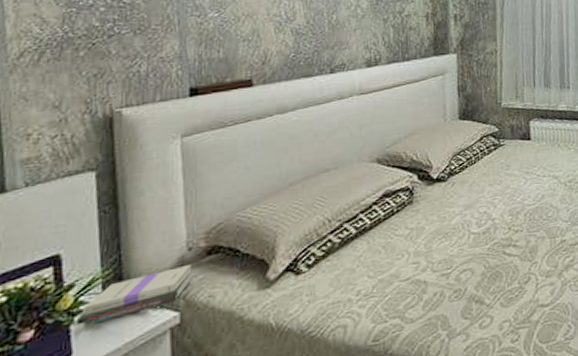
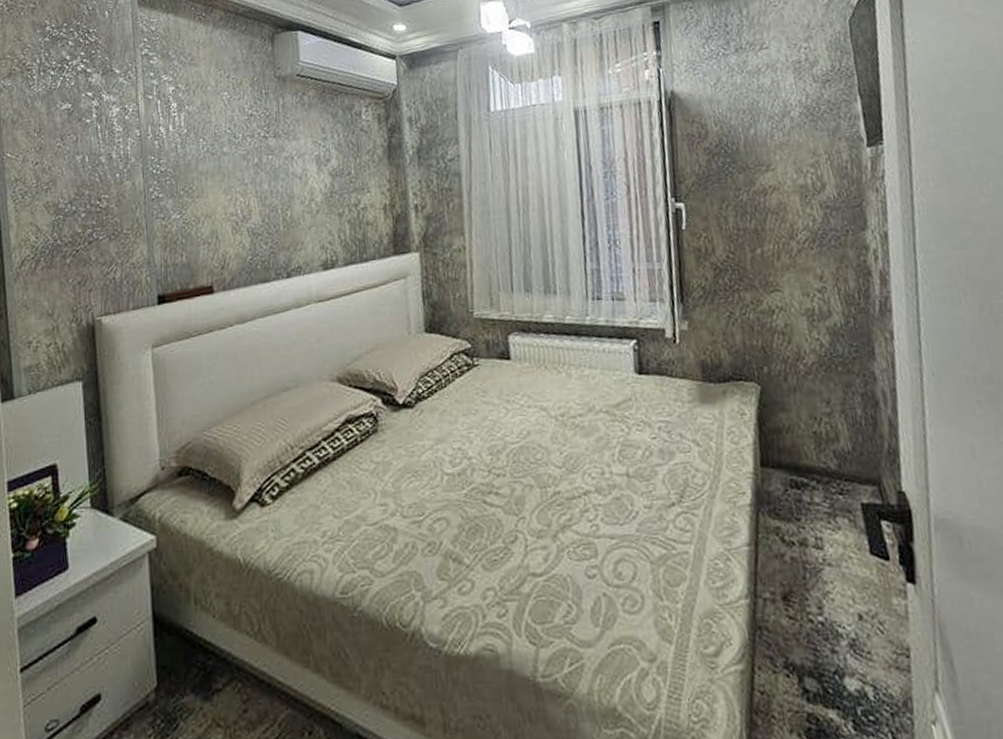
books: present [77,265,192,325] -> none [71,485,165,539]

